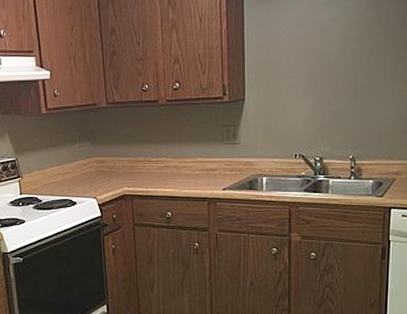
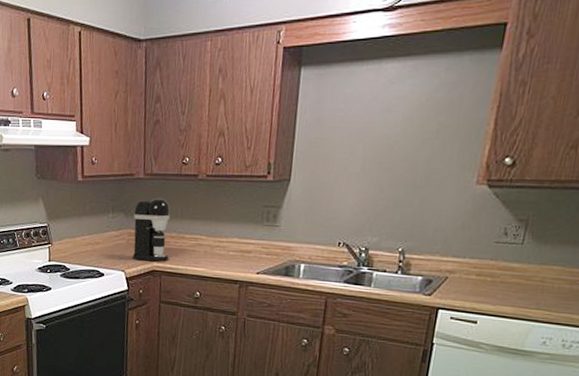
coffee maker: none [100,125,139,186] -> present [132,198,171,262]

